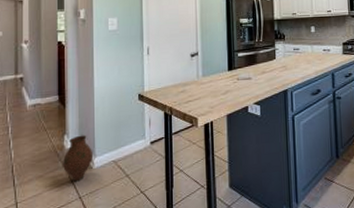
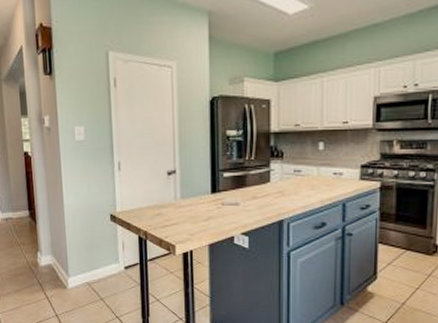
vase: present [63,135,94,182] -> none [38,253,67,300]

